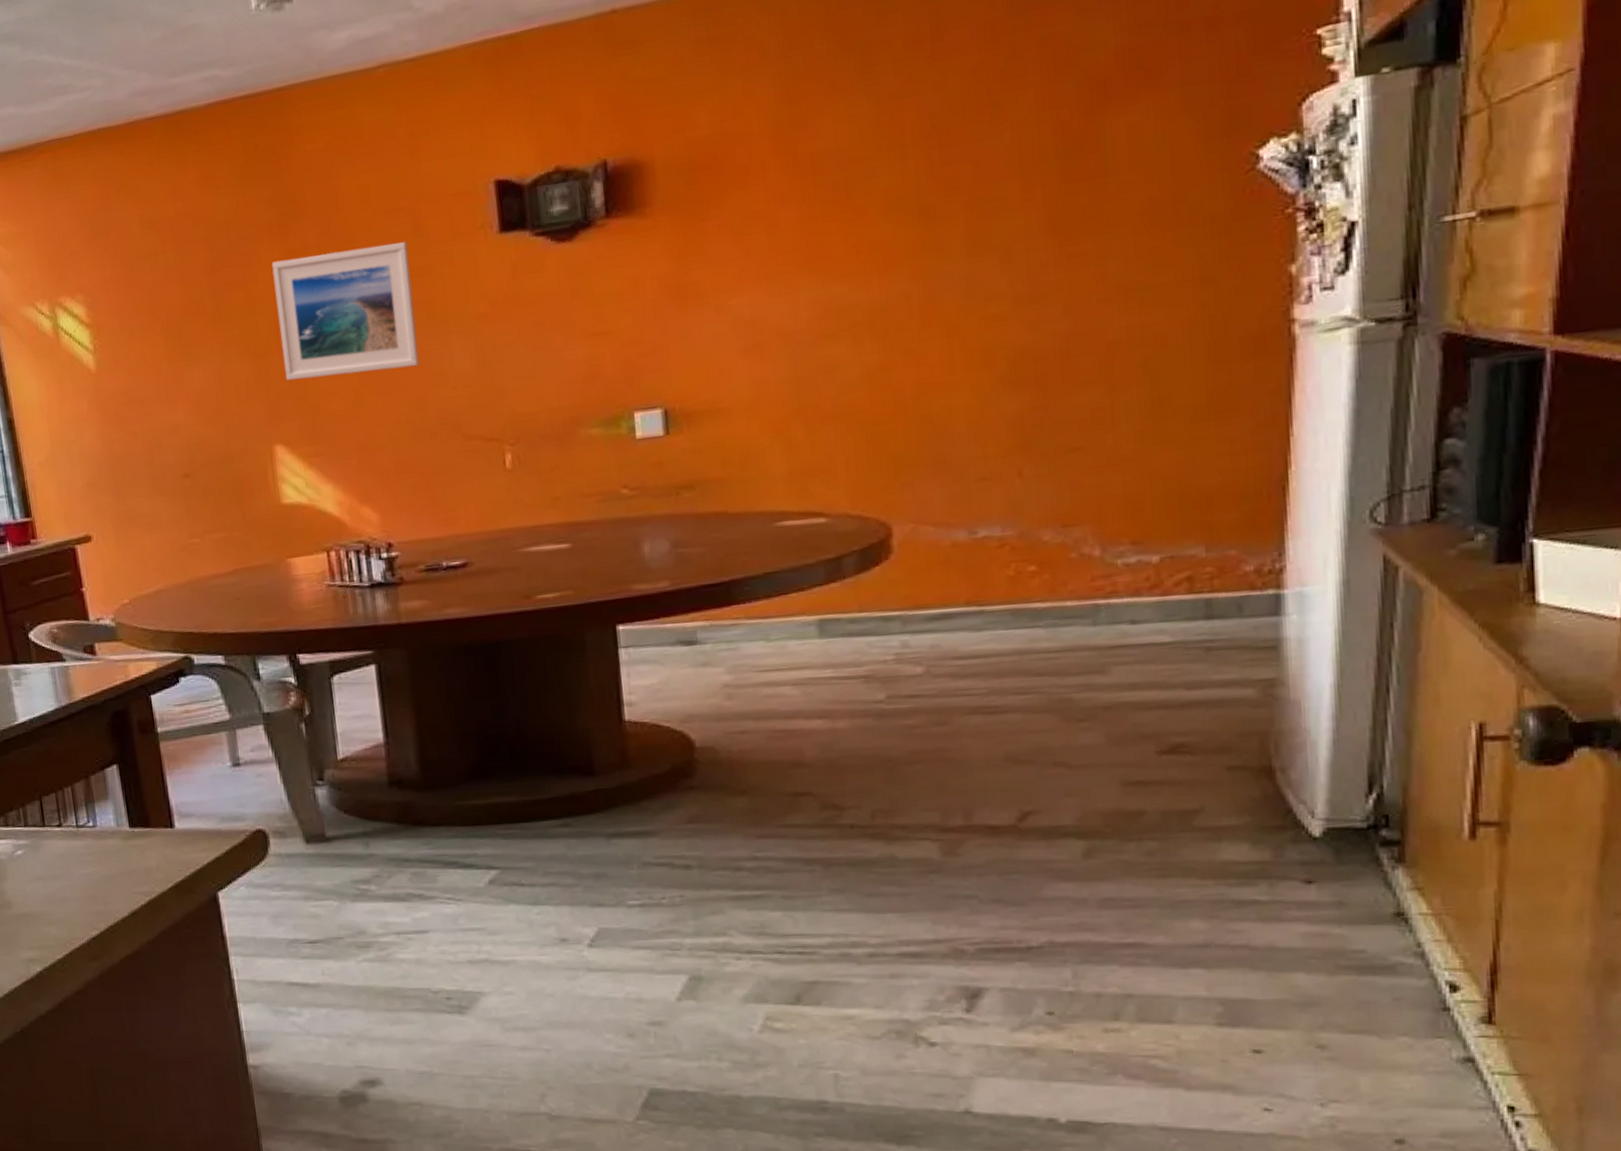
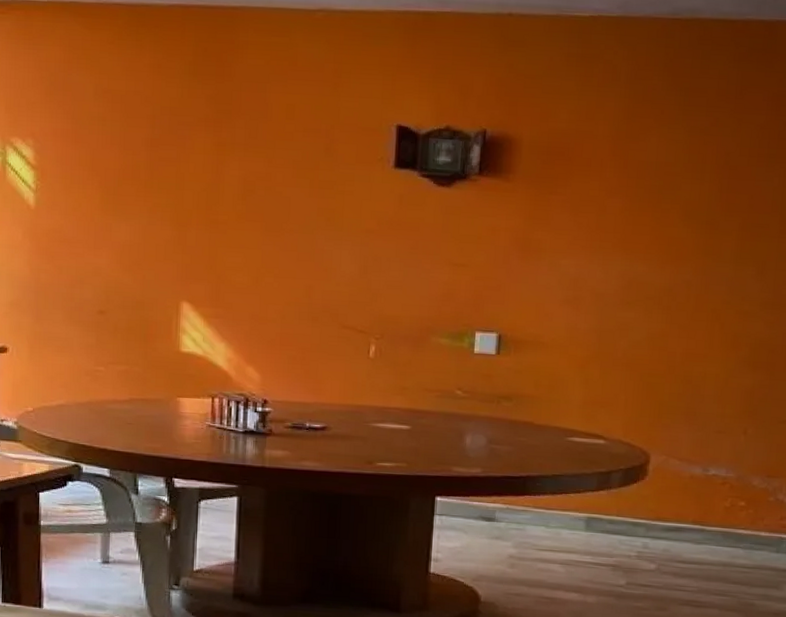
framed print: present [272,242,420,381] -> none [200,149,319,261]

